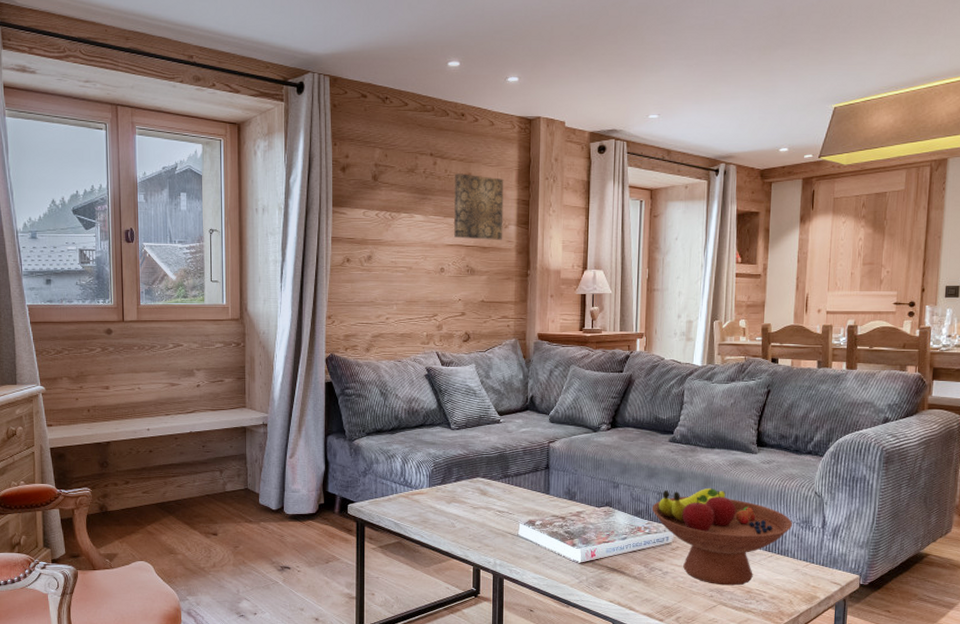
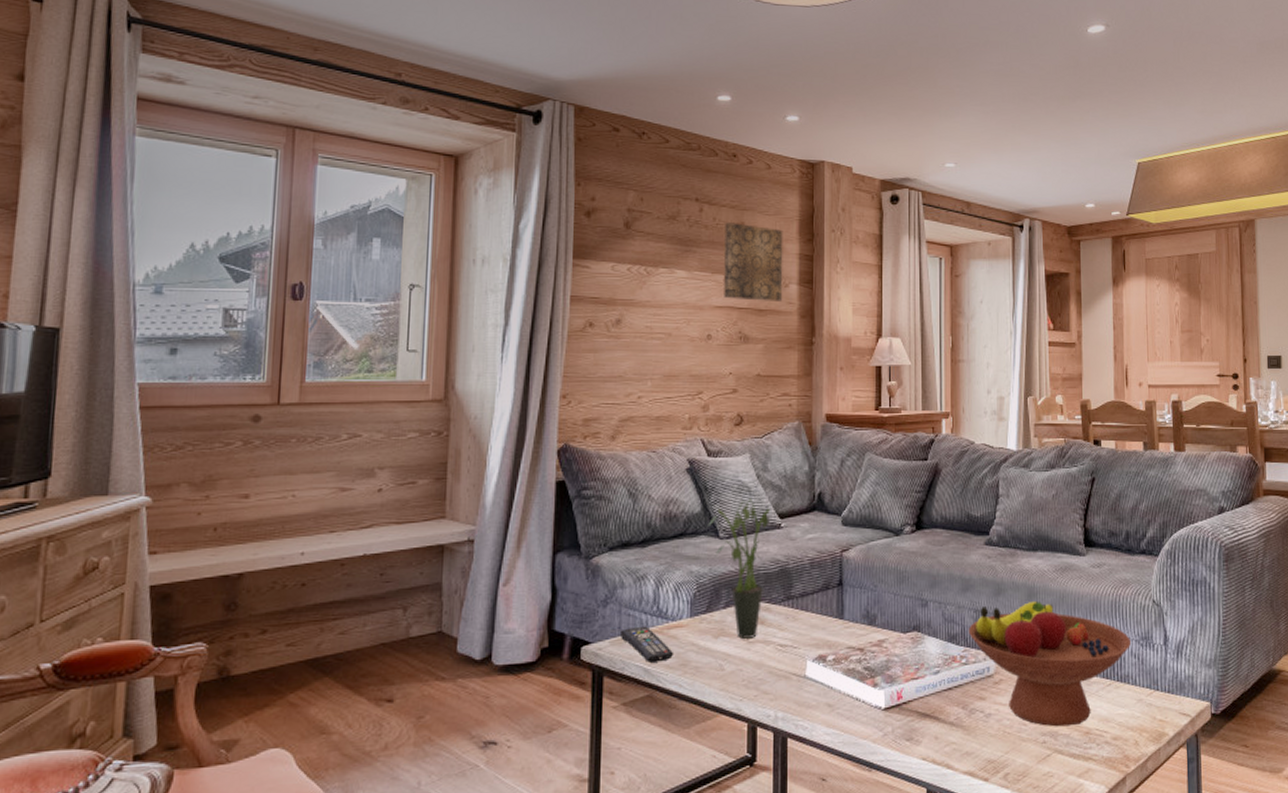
remote control: none [376,492,417,519] -> present [619,626,674,663]
potted plant: none [442,399,491,505] -> present [708,498,770,639]

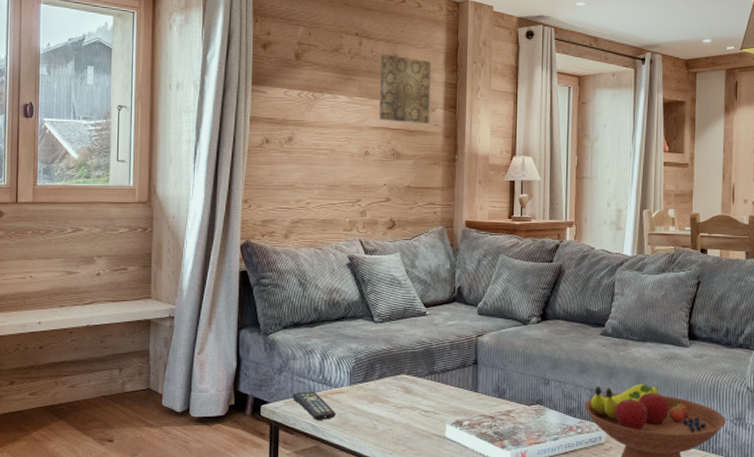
potted plant: present [708,498,770,639] -> none [364,290,417,404]

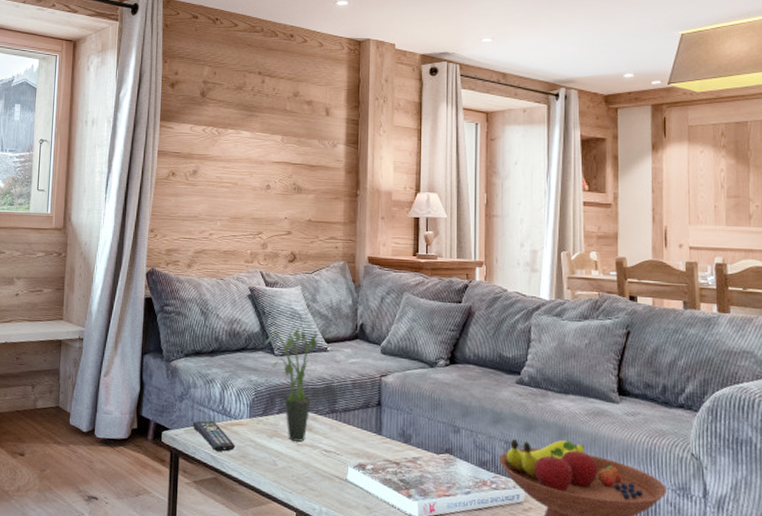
potted plant: none [364,290,417,404] -> present [265,323,318,442]
wall art: present [380,54,431,124] -> none [281,92,333,159]

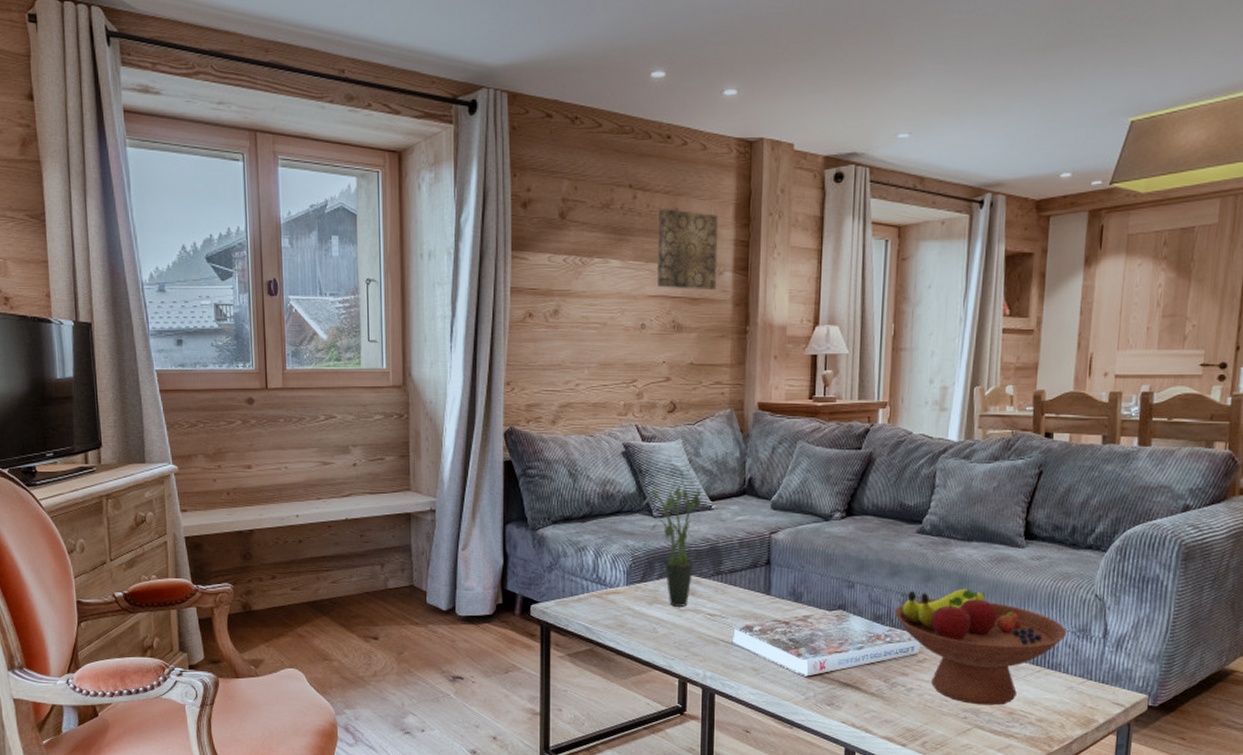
remote control: present [192,420,236,452] -> none [563,591,612,622]
wall art: none [281,92,333,159] -> present [658,209,719,290]

